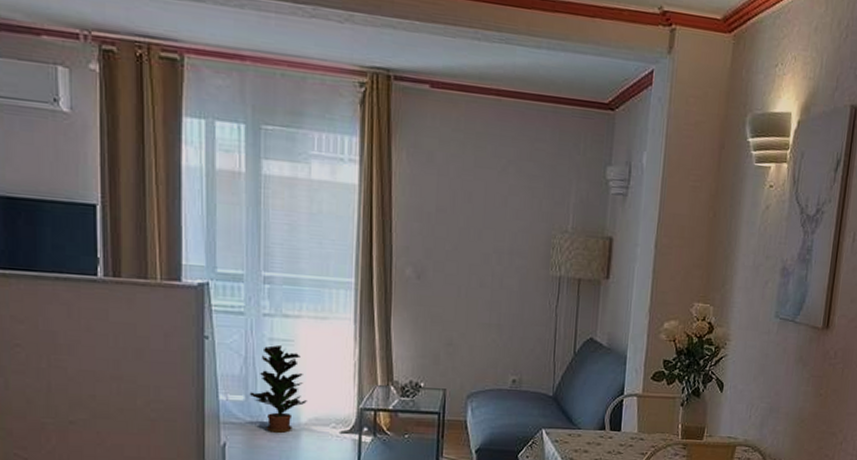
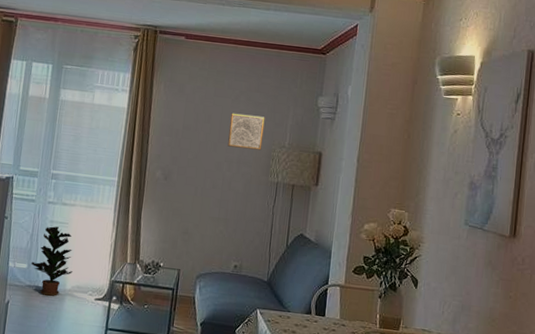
wall art: none [495,189,542,237] -> present [227,113,265,150]

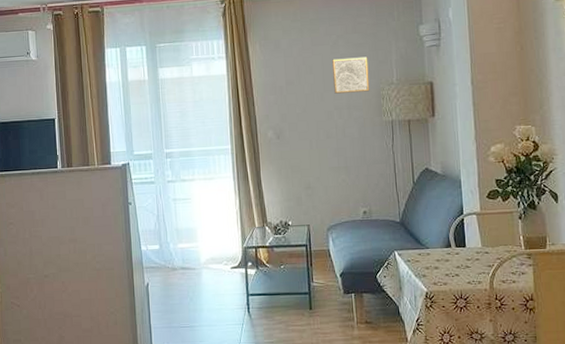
potted plant: present [30,226,73,296] -> none [162,203,204,272]

